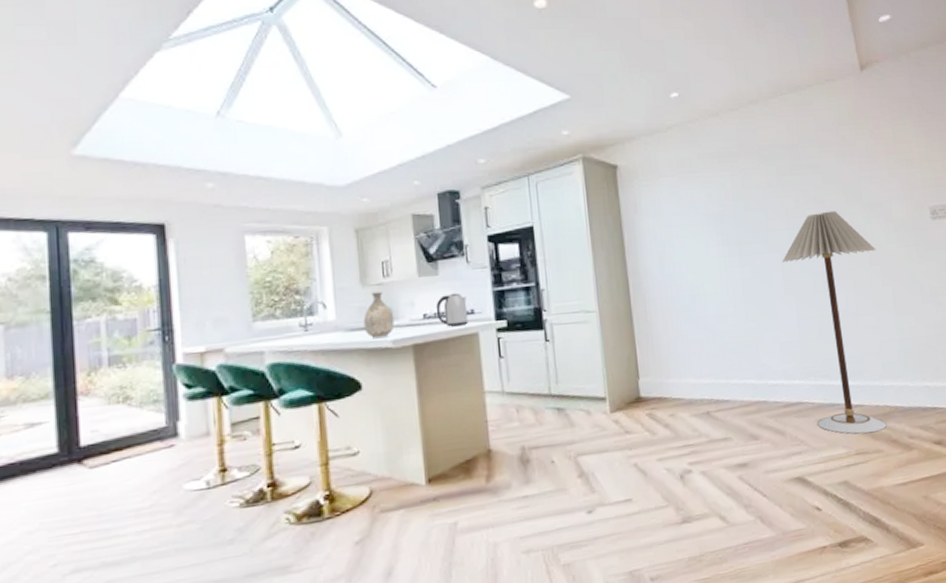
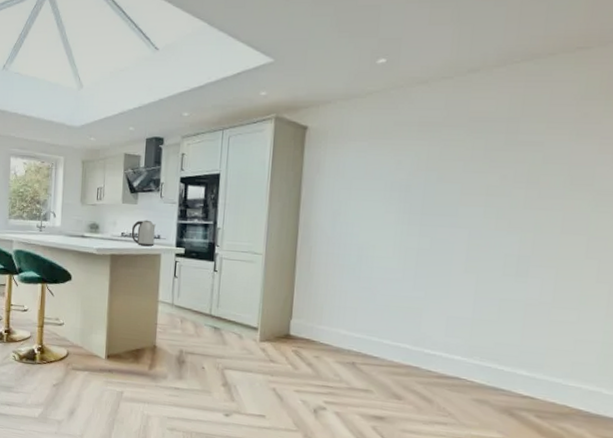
vase: present [363,291,395,338] -> none [78,210,101,245]
floor lamp: present [782,210,887,434] -> none [469,193,597,429]

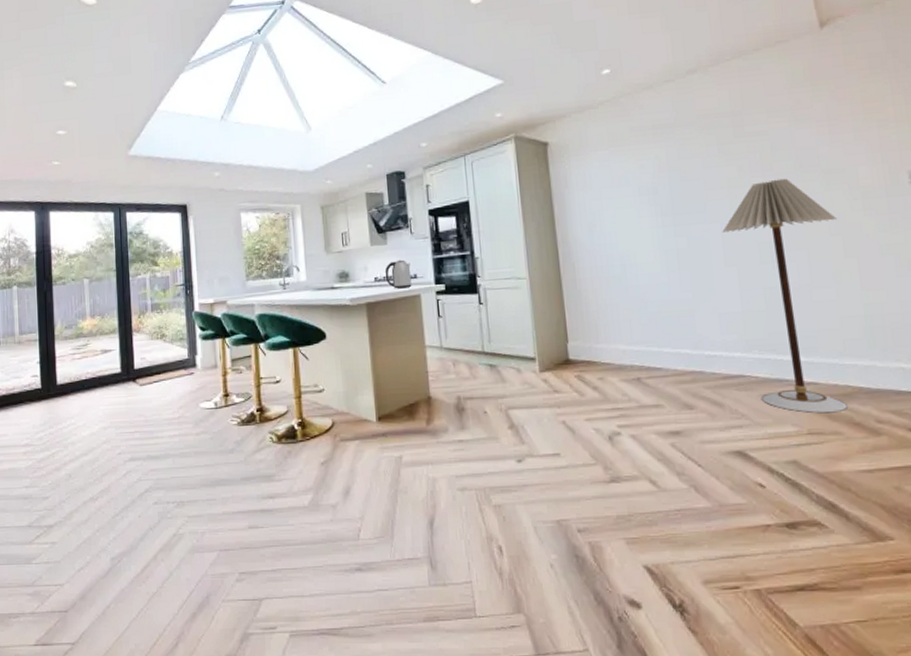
floor lamp: none [469,193,597,429] -> present [722,178,848,414]

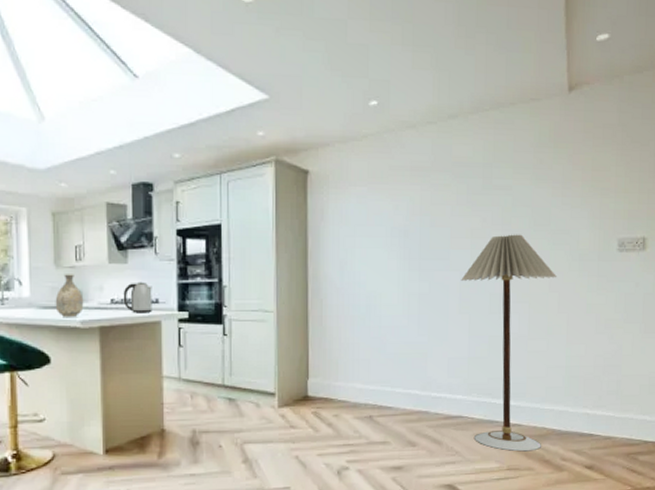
vase: none [327,258,352,296] -> present [55,274,84,317]

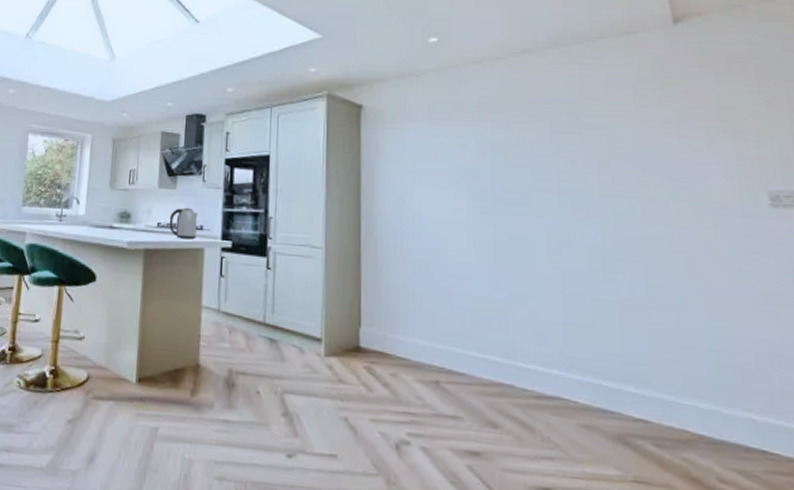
vase: present [55,274,84,317] -> none [106,196,133,238]
floor lamp: present [461,234,556,452] -> none [548,179,684,461]

